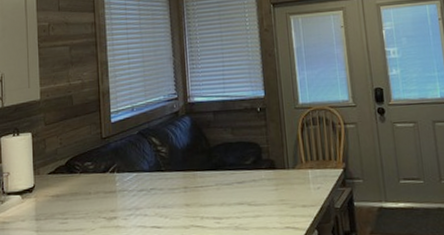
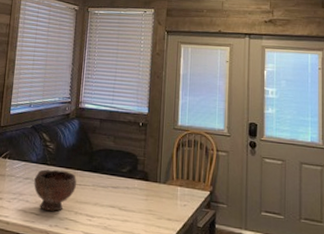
bowl: none [150,174,198,221] -> present [34,169,77,211]

